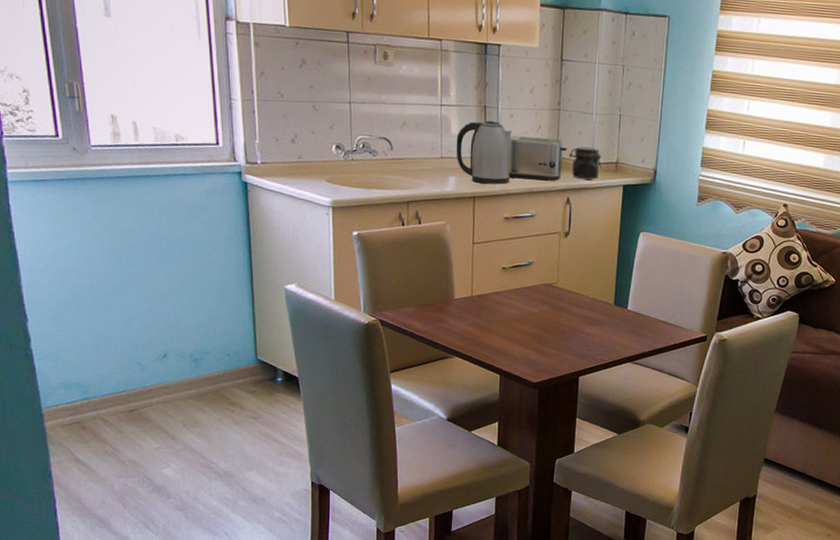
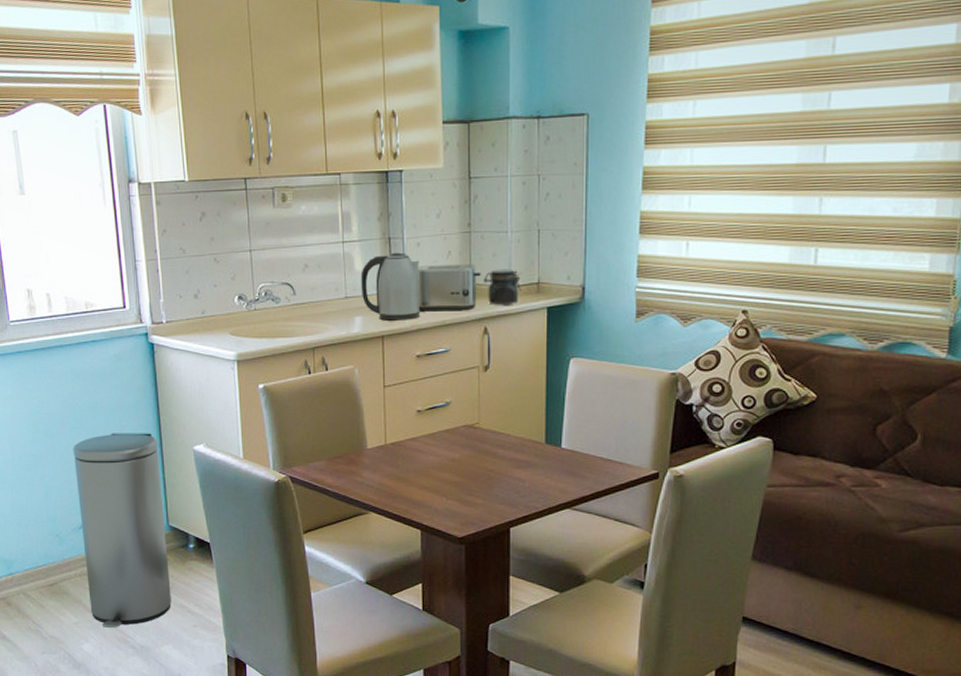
pedal bin: none [158,266,257,455] -> present [73,433,171,629]

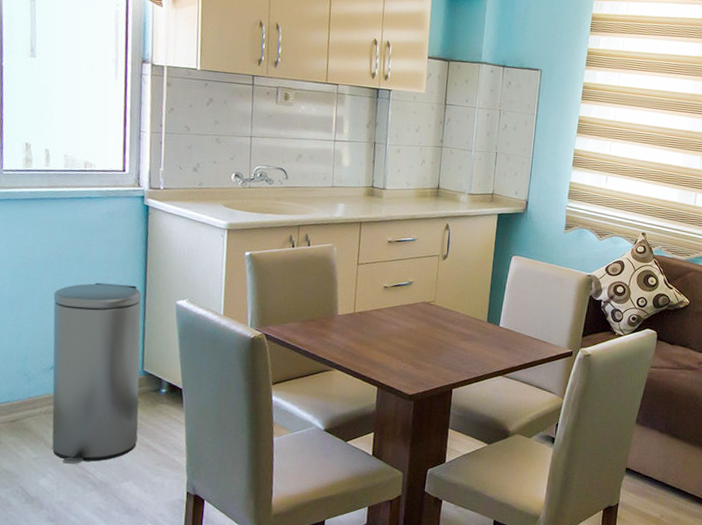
kettle: present [361,252,420,321] -> none [346,154,398,212]
toaster: present [417,264,481,312] -> none [393,168,448,210]
jar: present [484,269,522,306] -> none [449,179,479,209]

